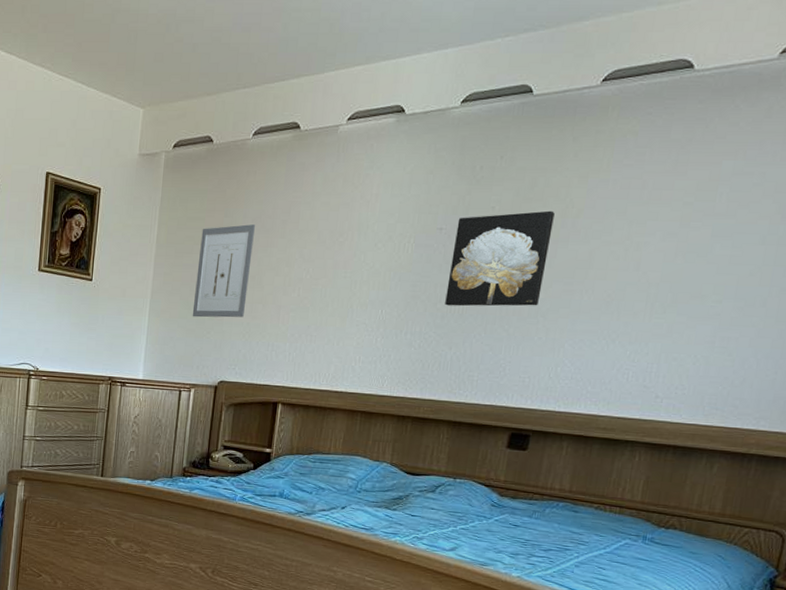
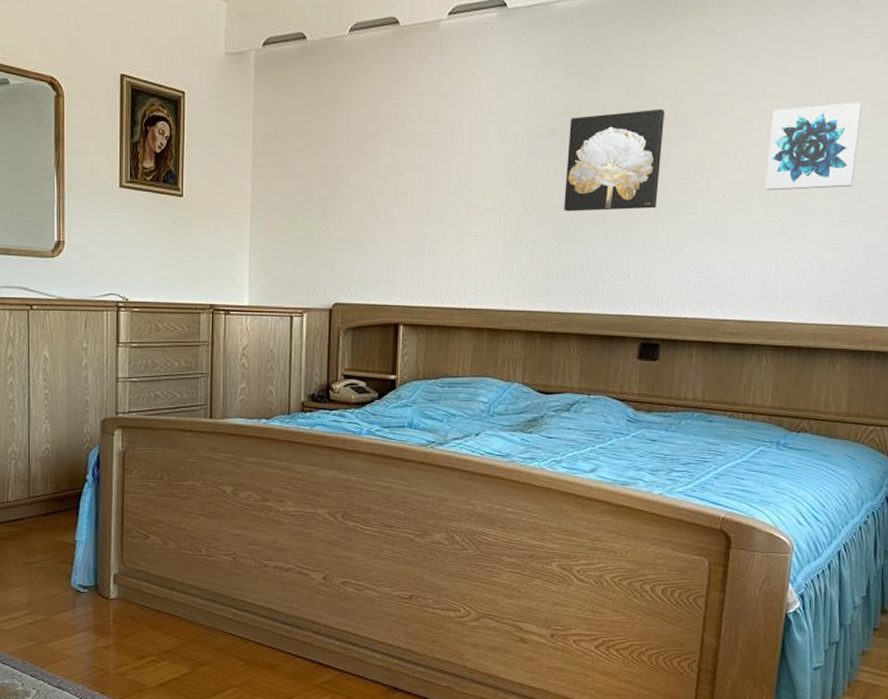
wall art: present [192,224,255,318] -> none [298,129,359,234]
wall art: none [653,207,767,293] -> present [765,102,863,191]

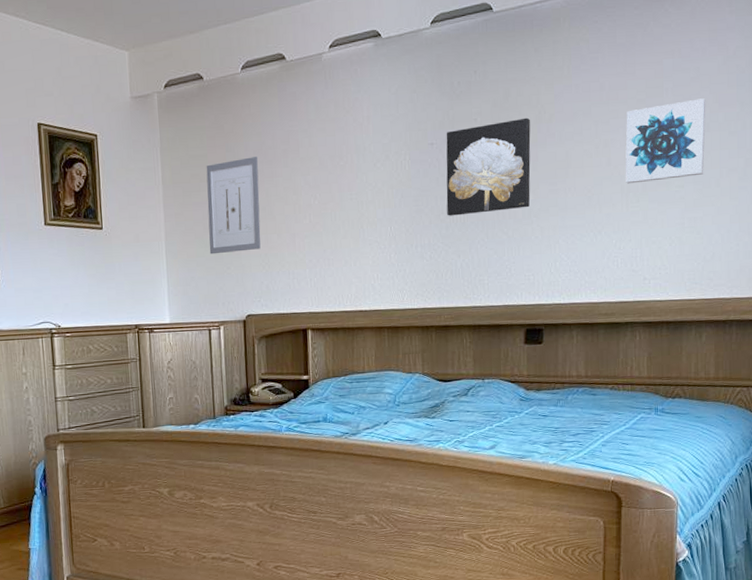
wall art: none [298,129,359,234] -> present [206,157,261,255]

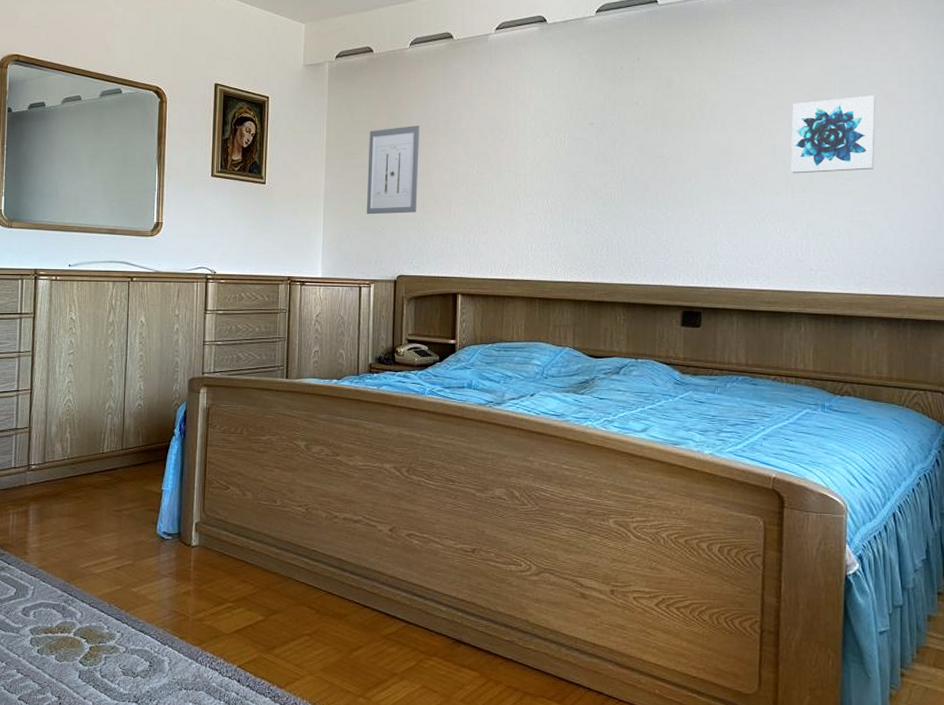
wall art: present [446,117,531,216] -> none [605,104,693,194]

